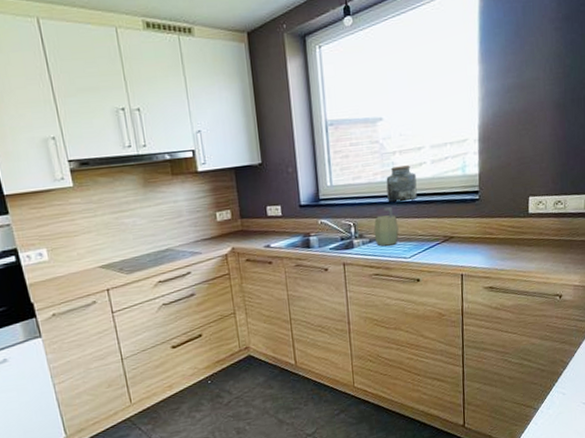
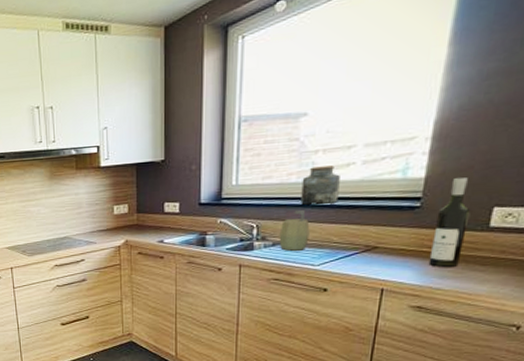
bottle: none [491,173,514,252] -> present [428,178,471,268]

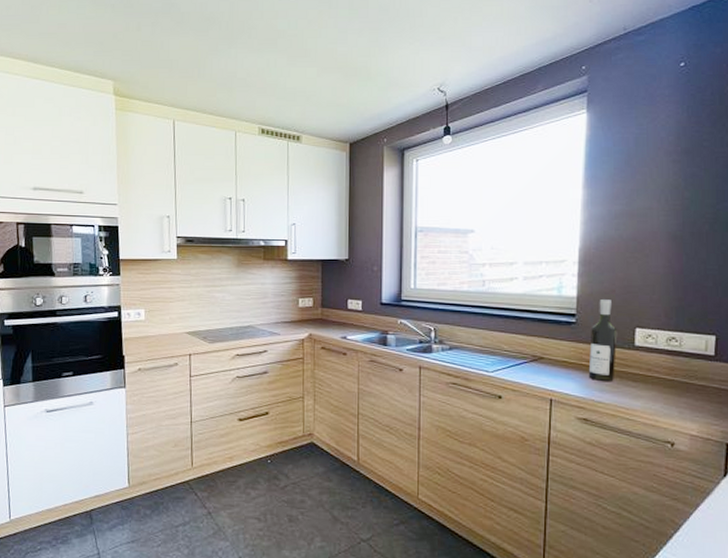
soap dispenser: present [279,210,310,251] -> none [455,317,482,356]
jar: present [301,165,340,205] -> none [473,278,506,313]

